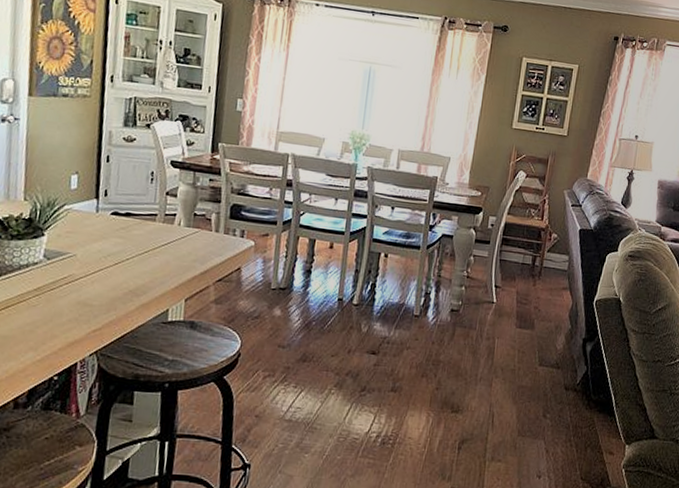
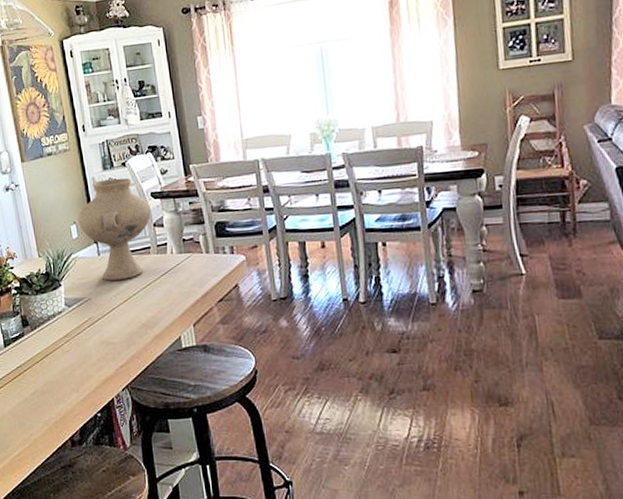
vase: none [81,135,168,242] -> present [78,177,152,281]

